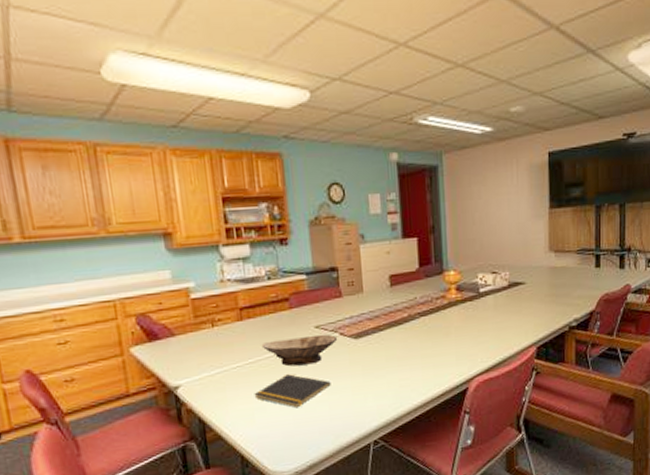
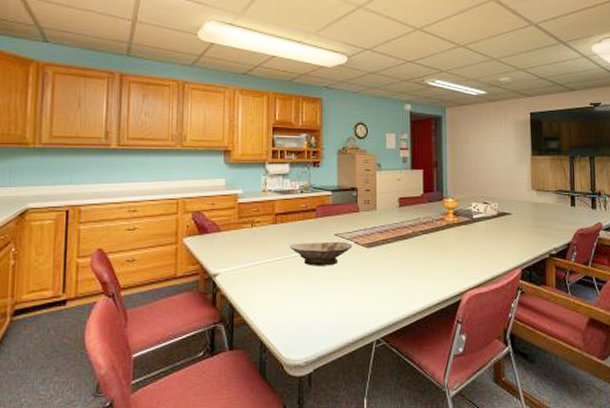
notepad: present [254,374,331,409] -> none [278,273,344,303]

